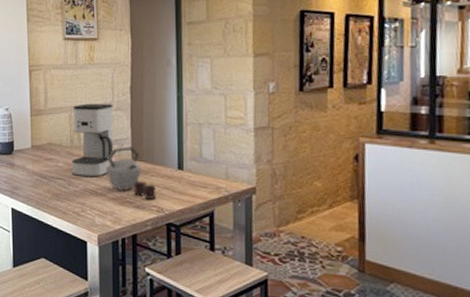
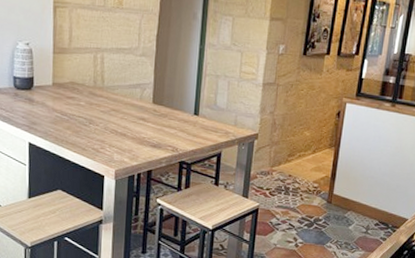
coffee maker: present [71,103,114,177] -> none [93,46,139,118]
kettle: present [106,147,156,199] -> none [127,91,173,140]

